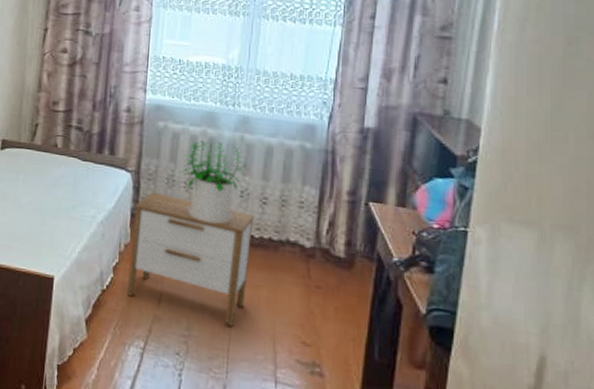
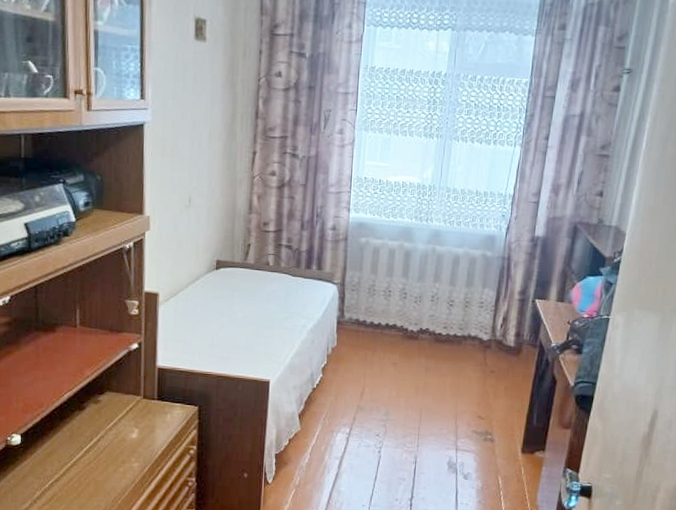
nightstand: present [126,192,255,327] -> none [334,301,443,409]
potted plant: present [182,140,247,224] -> none [382,253,437,325]

